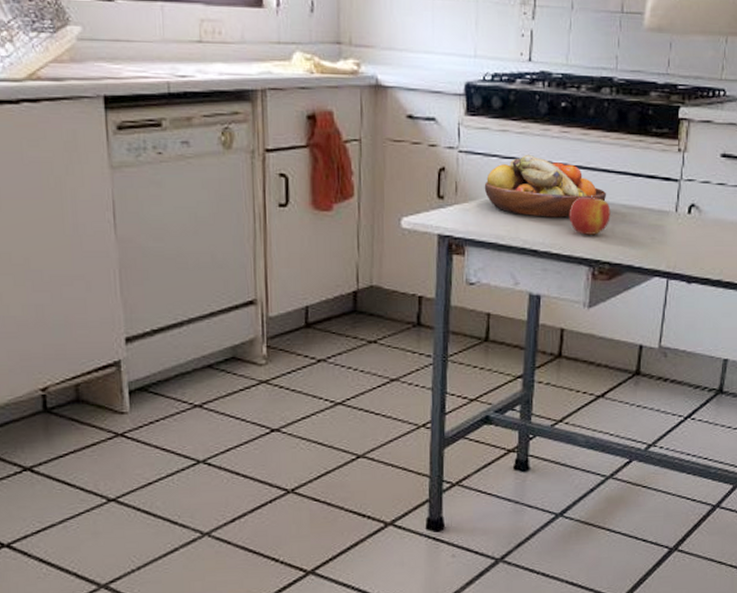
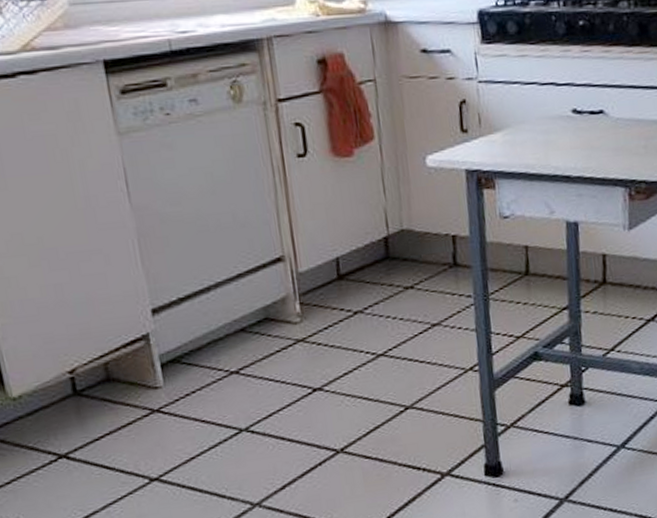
fruit bowl: present [484,155,607,218] -> none [508,78,636,141]
apple: present [569,195,611,235] -> none [598,113,642,155]

